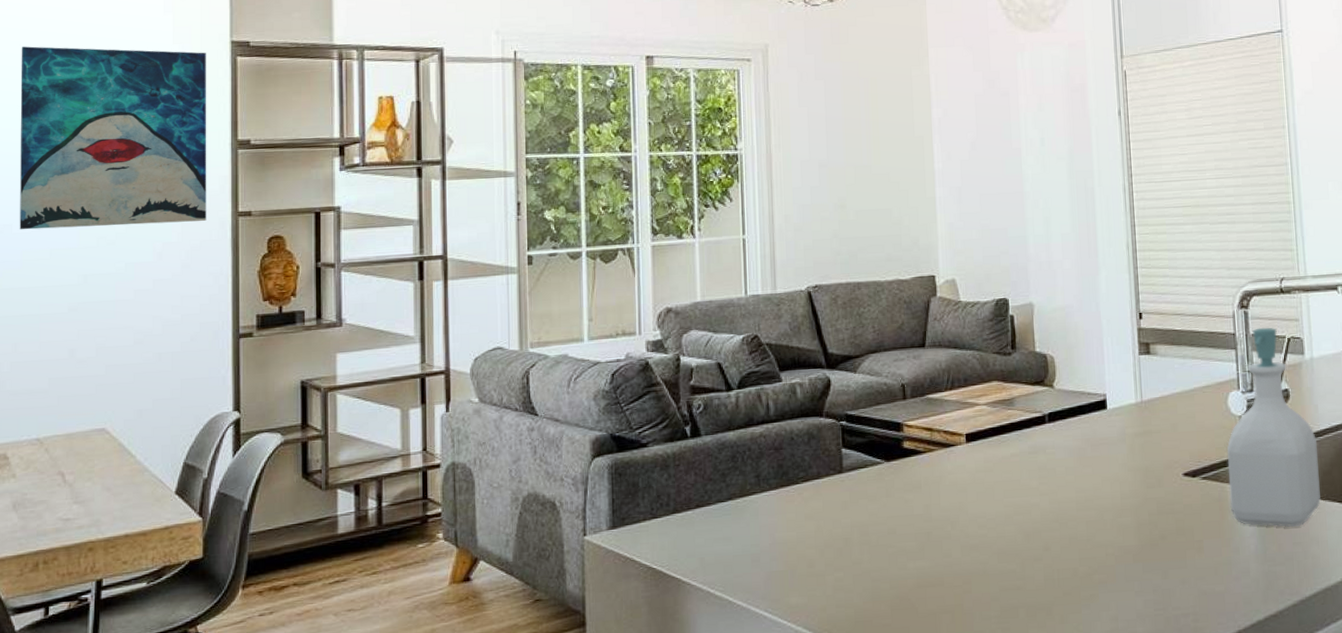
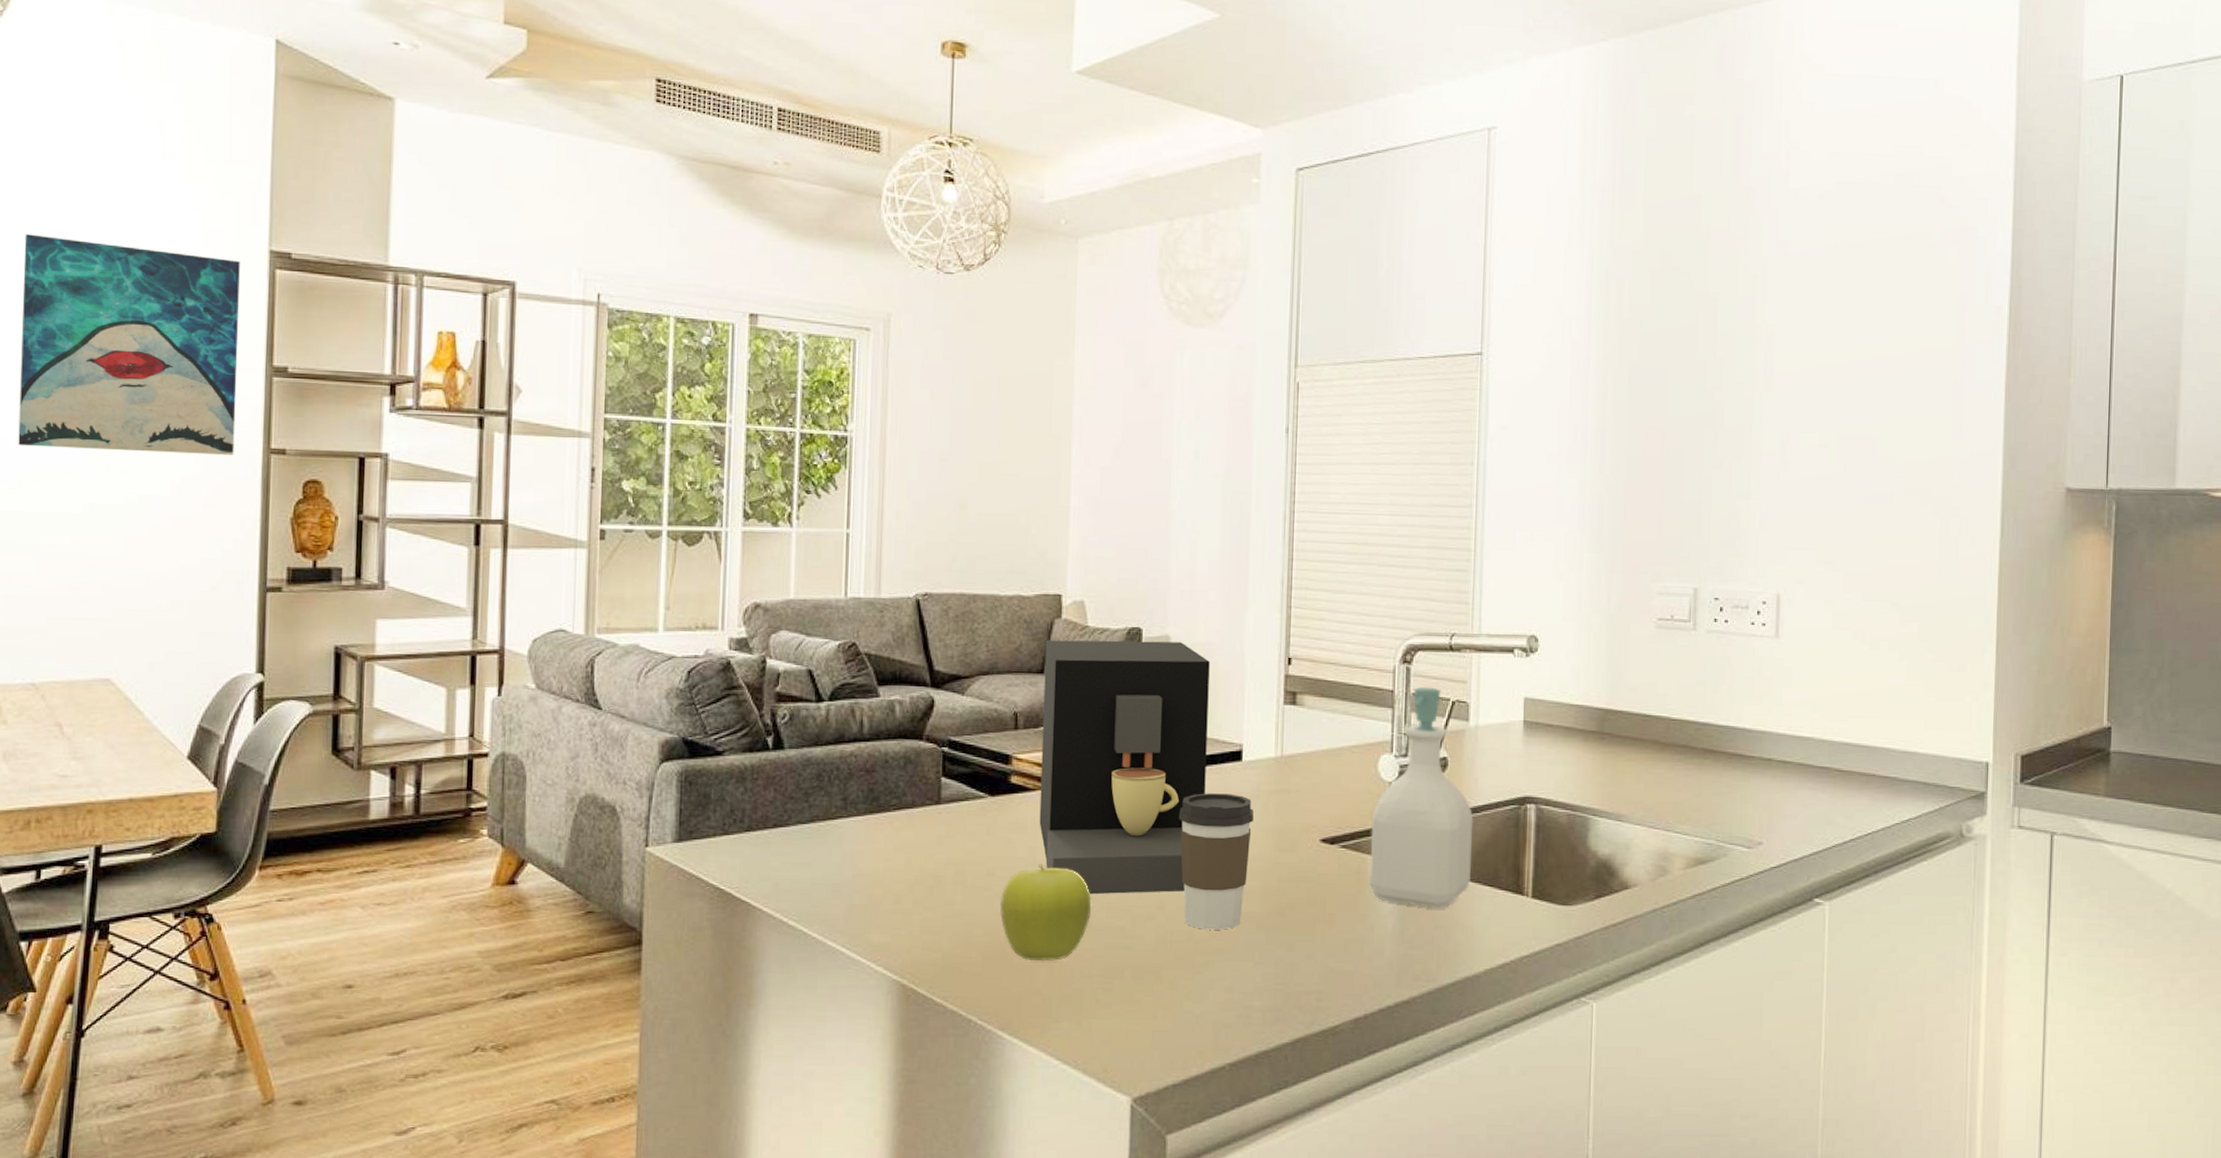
fruit: none [902,518,984,609] -> present [999,863,1091,962]
coffee maker: none [924,308,1077,543] -> present [1039,640,1210,895]
coffee cup: none [1055,439,1123,566] -> present [1178,793,1254,930]

